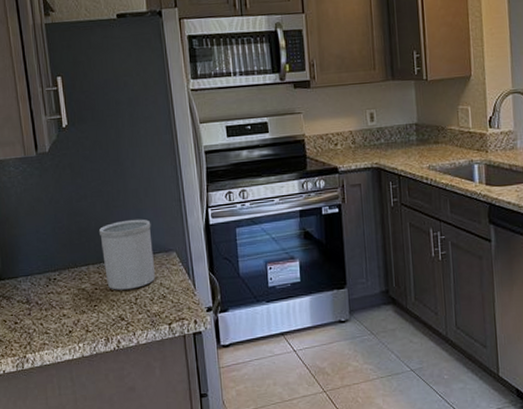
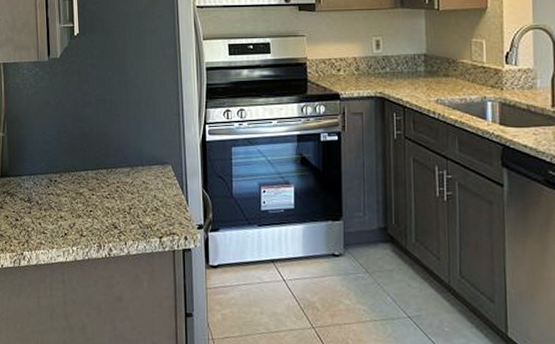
utensil holder: present [98,219,155,290] -> none [99,129,150,199]

